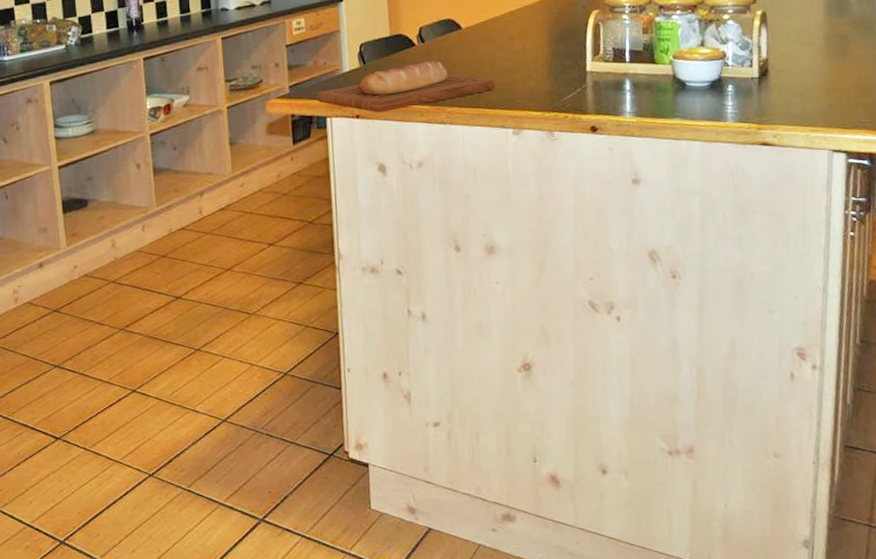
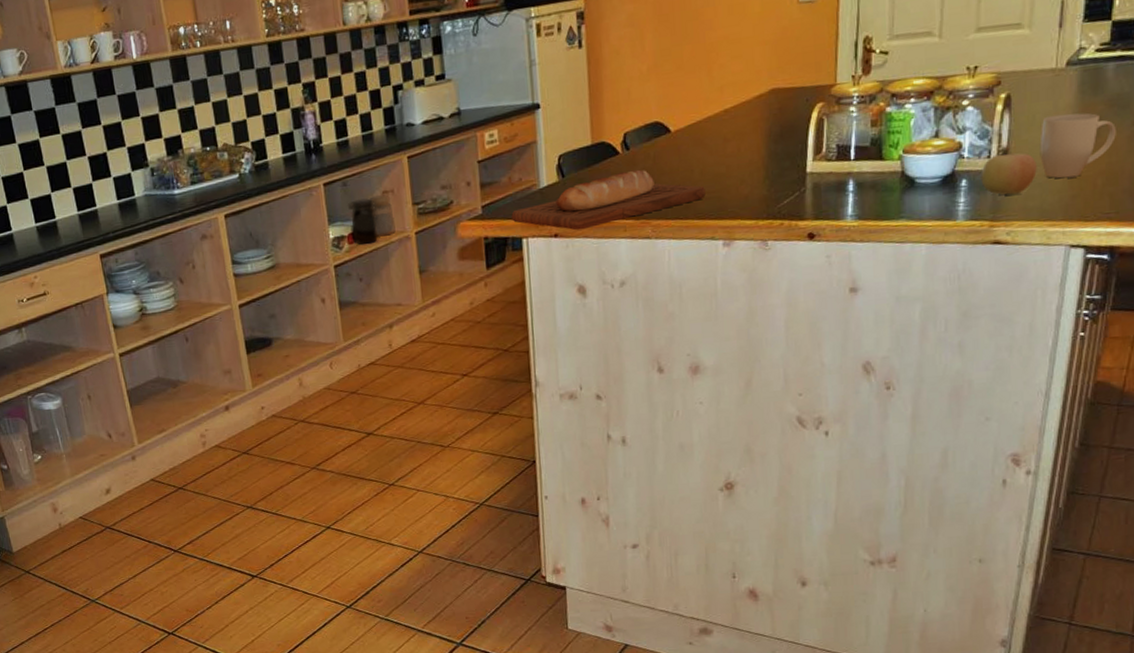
jar: none [164,73,193,116] -> present [347,198,378,245]
salt shaker: none [184,71,209,109] -> present [369,195,396,237]
fruit: none [745,57,796,101] -> present [981,146,1037,195]
mug: none [795,31,864,89] -> present [1039,113,1116,179]

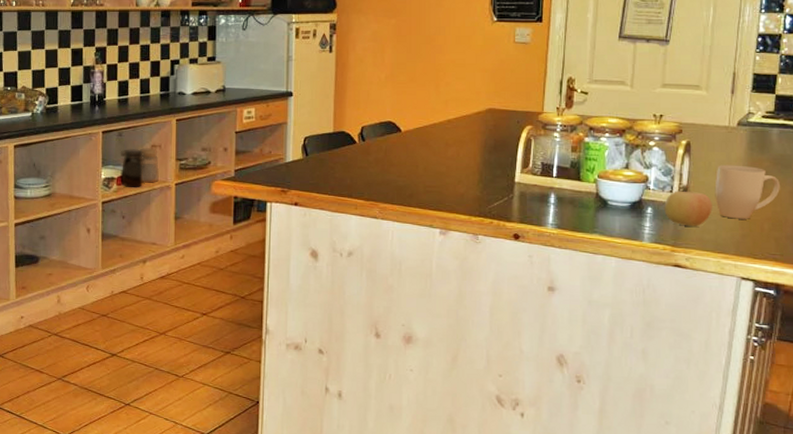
bread loaf: present [511,169,706,231] -> none [259,158,427,203]

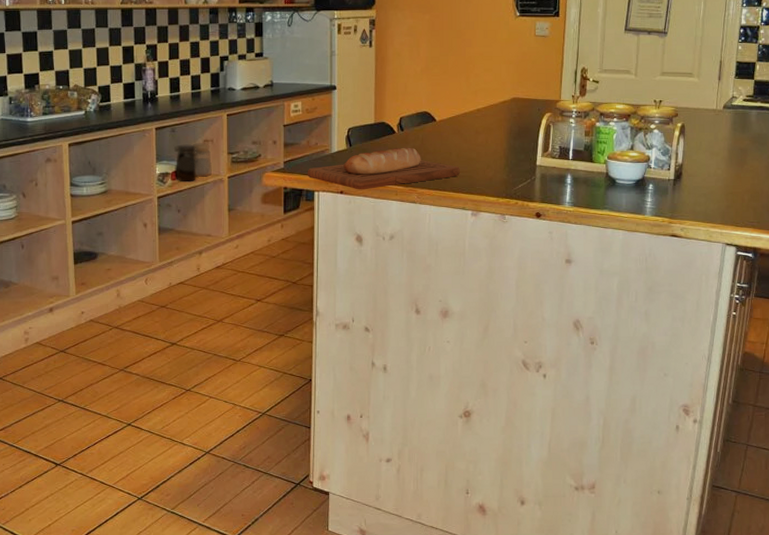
bread loaf: none [259,158,427,203] -> present [307,147,460,190]
fruit: present [664,184,712,227] -> none [663,163,703,200]
mug: present [714,164,780,219] -> none [704,144,757,192]

